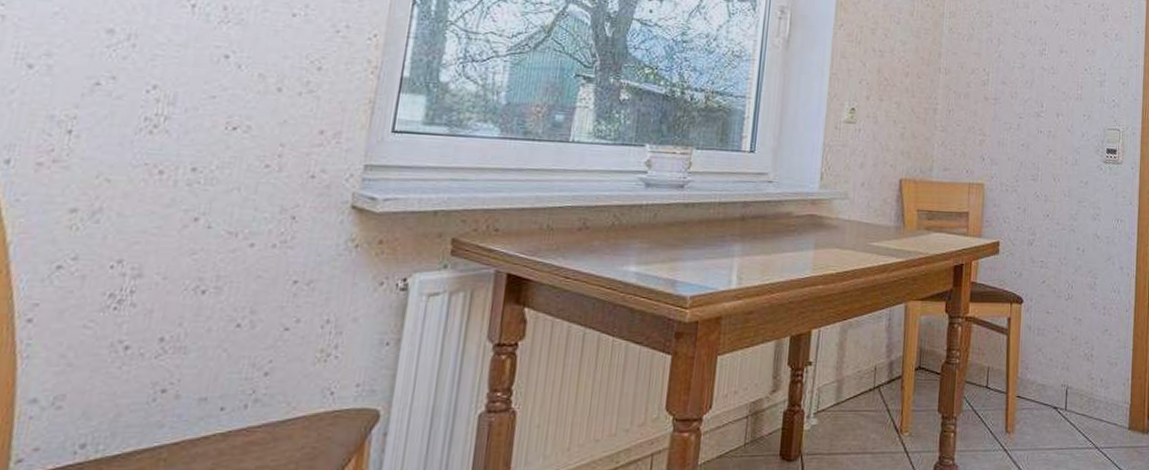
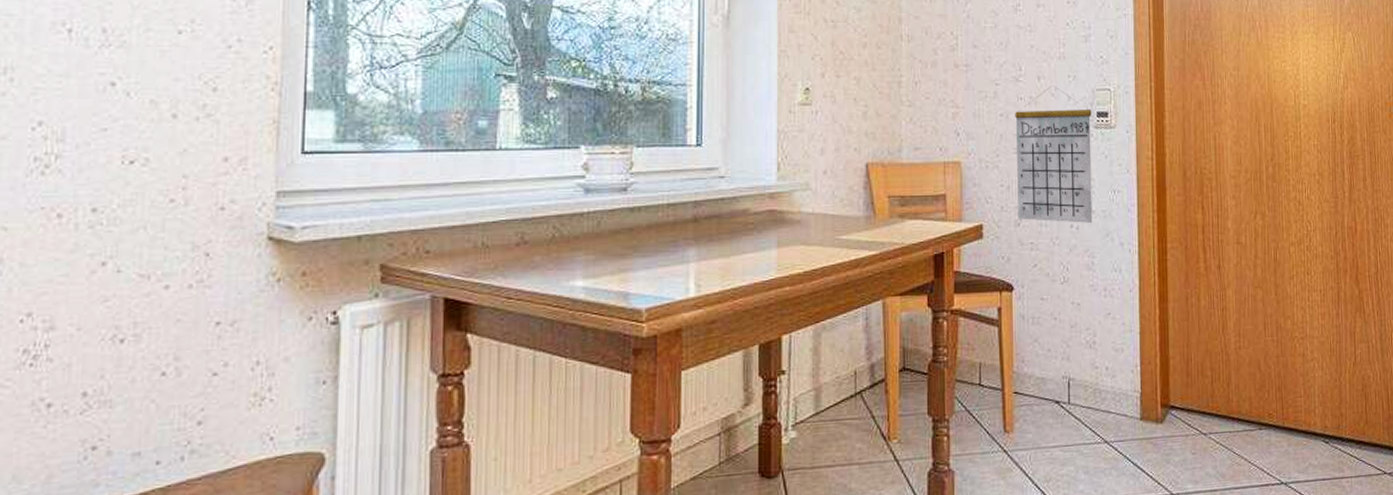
calendar: none [1031,122,1102,247] -> present [1015,86,1093,223]

